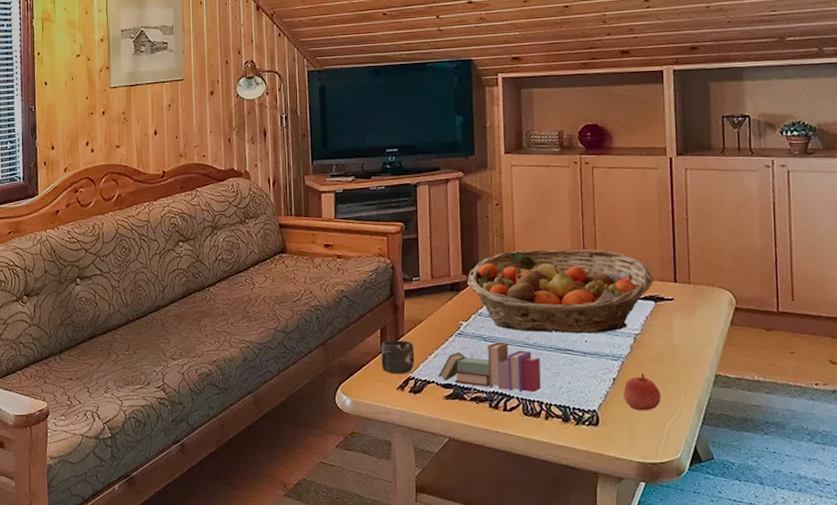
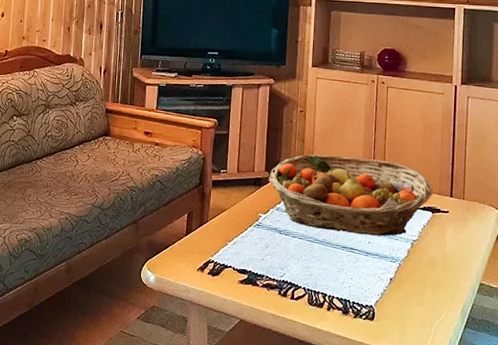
mug: present [381,340,415,374] -> none [185,224,216,257]
book: present [438,342,541,392] -> none [236,236,327,284]
apple: present [623,374,661,411] -> none [398,276,431,311]

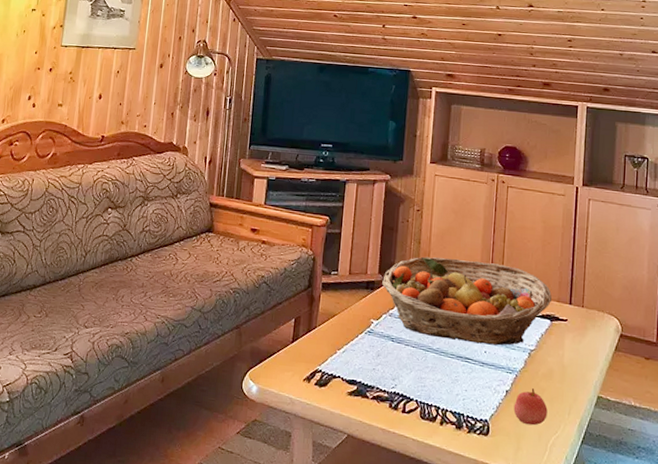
apple: none [398,276,431,311] -> present [513,388,548,426]

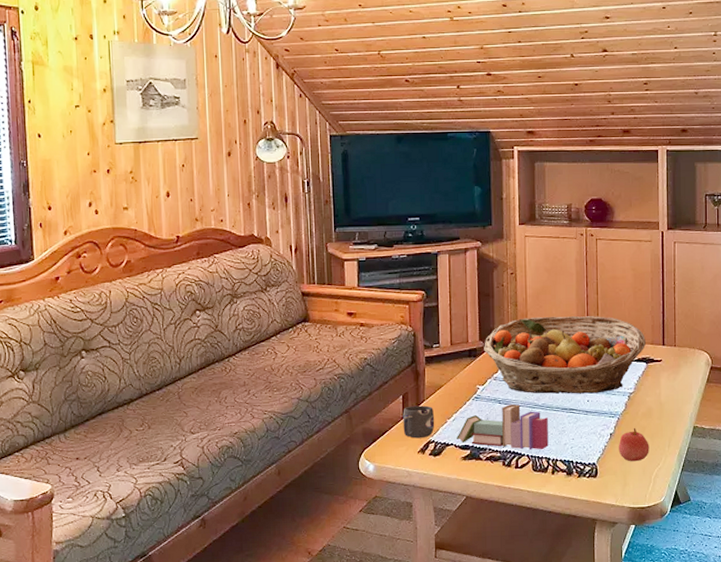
mug: none [291,330,325,366] -> present [403,405,435,439]
book: none [345,344,441,397] -> present [457,404,548,450]

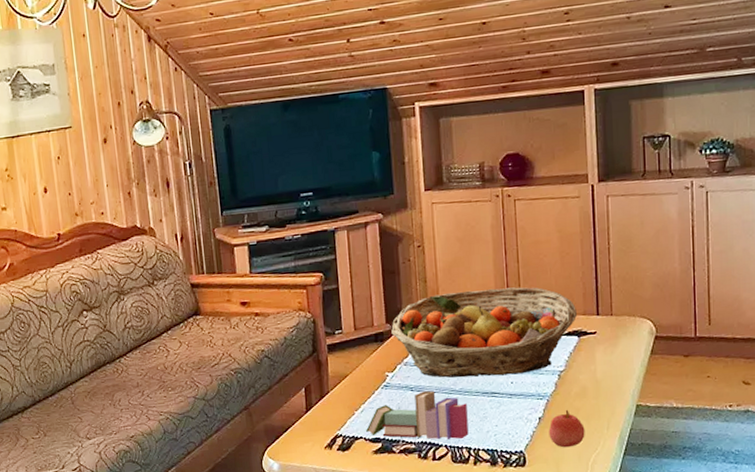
mug: present [403,405,435,439] -> none [306,397,342,433]

